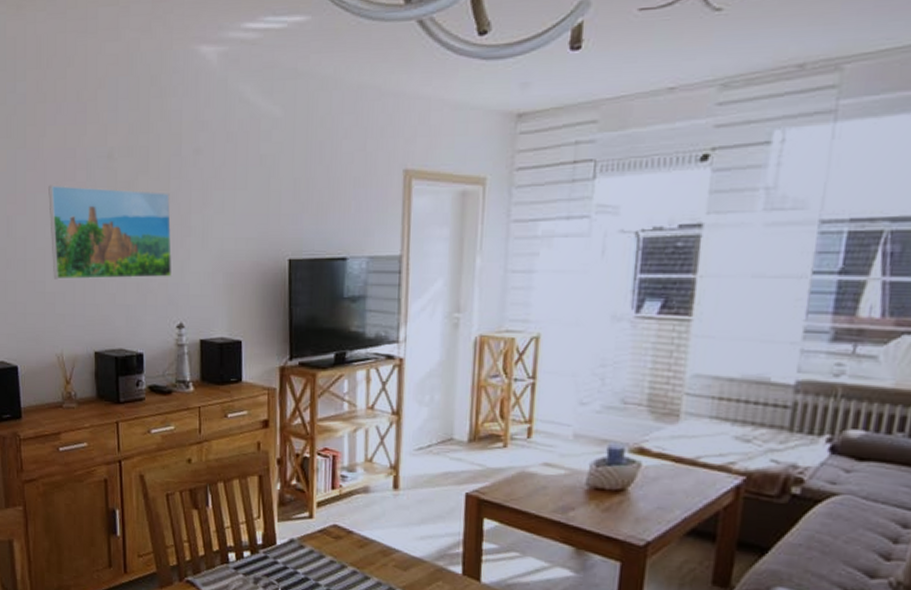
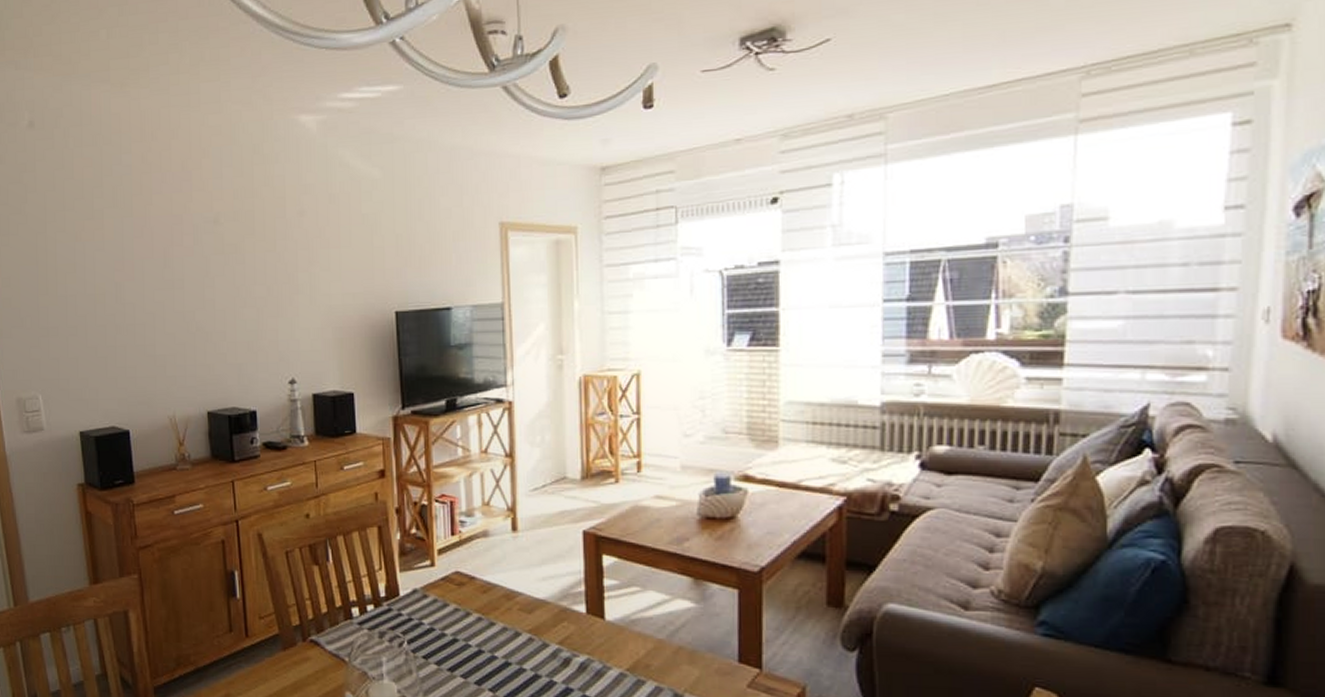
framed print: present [48,185,173,280] -> none [156,250,282,342]

